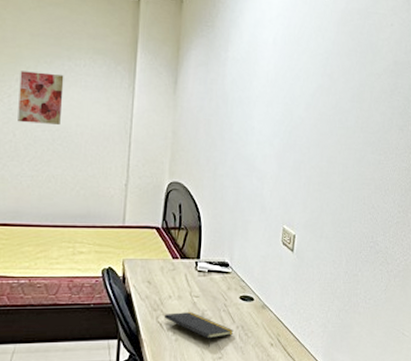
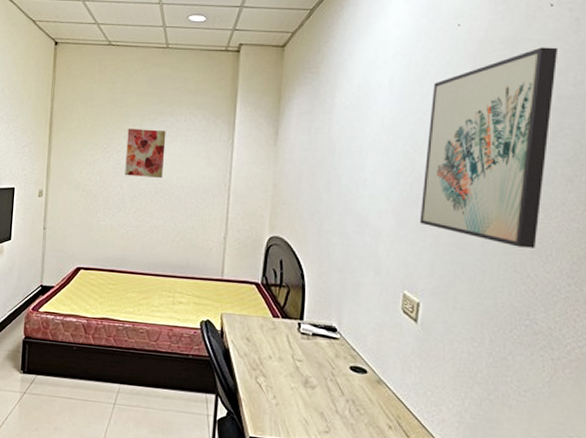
notepad: present [164,312,234,347] -> none [263,375,343,418]
wall art: none [296,20,396,184] -> present [419,47,559,248]

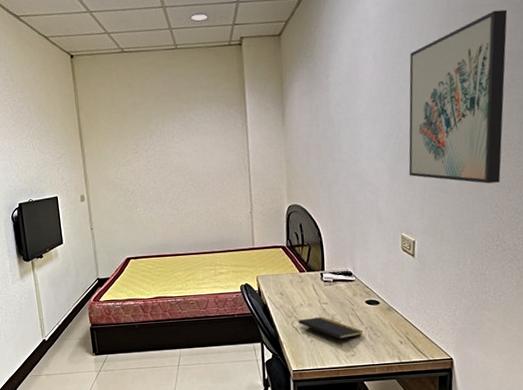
wall art: present [125,128,166,178] -> none [152,126,190,172]
notepad: none [263,375,343,418] -> present [298,317,364,346]

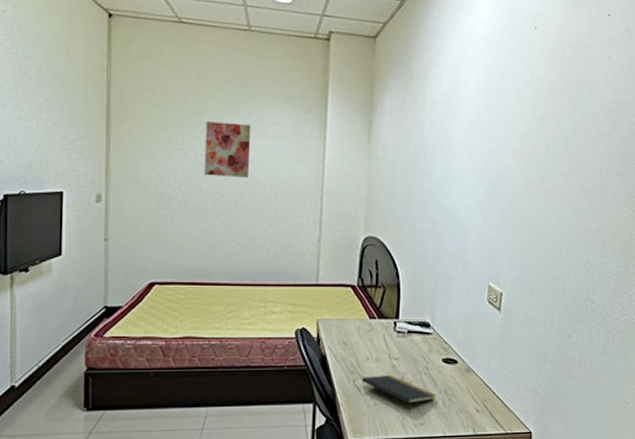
wall art: none [152,126,190,172] -> present [204,121,251,177]
wall art: present [408,9,508,184] -> none [502,53,614,237]

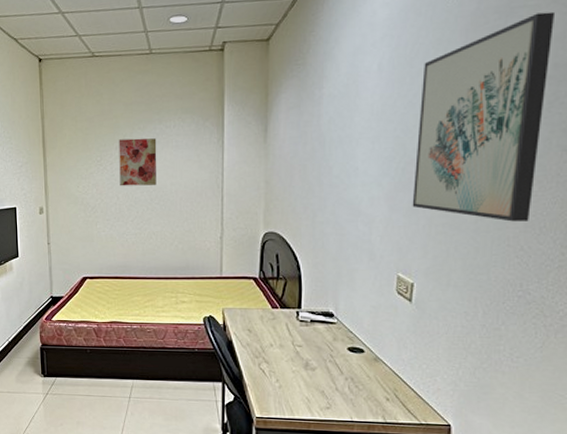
notepad: present [361,375,437,412] -> none [266,360,342,396]
wall art: none [502,53,614,237] -> present [412,11,556,222]

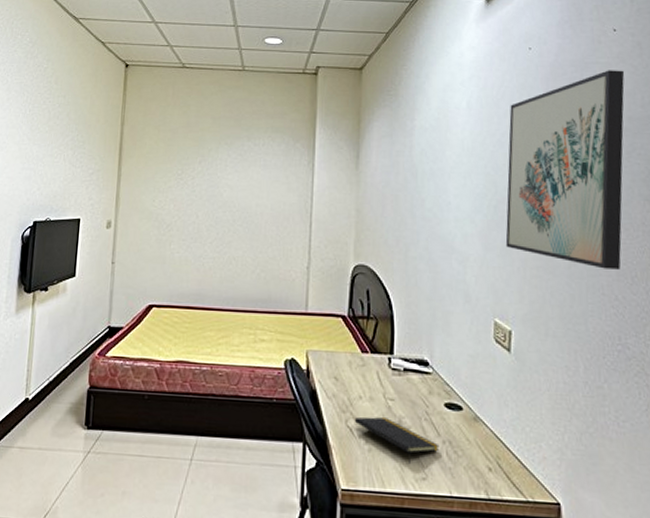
wall art: present [119,138,157,186] -> none [200,153,244,205]
notepad: none [266,360,342,396] -> present [354,417,440,463]

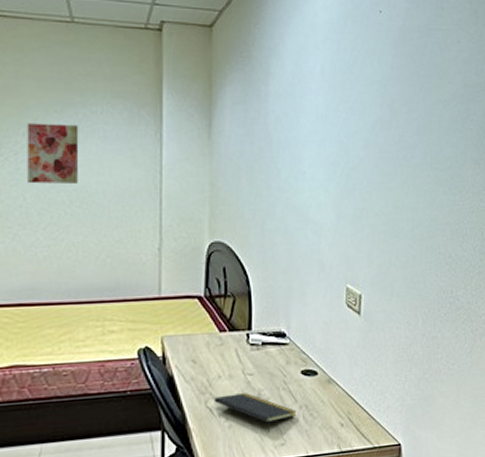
wall art: none [200,153,244,205] -> present [27,123,79,184]
wall art: present [505,70,625,270] -> none [356,37,463,230]

